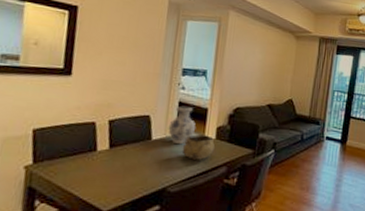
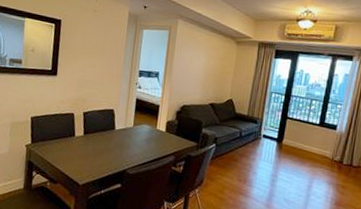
vase: present [168,105,196,144] -> none [127,102,150,134]
decorative bowl: present [182,135,215,160] -> none [138,127,165,149]

